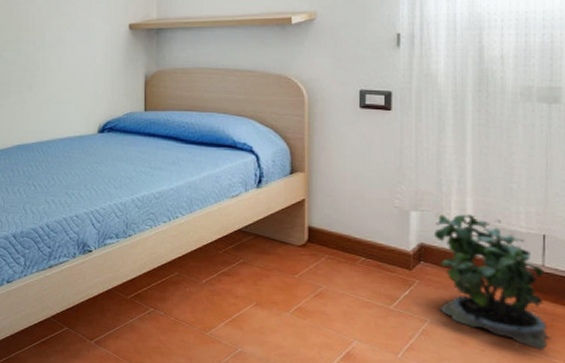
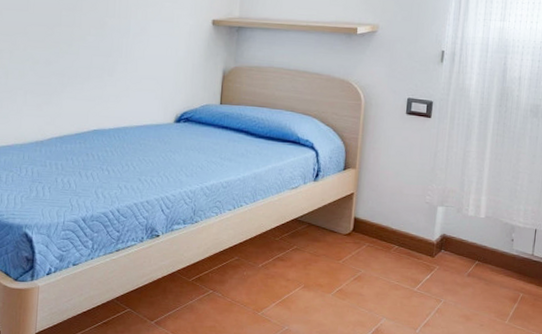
potted plant: present [433,214,552,351] -> none [452,210,533,325]

